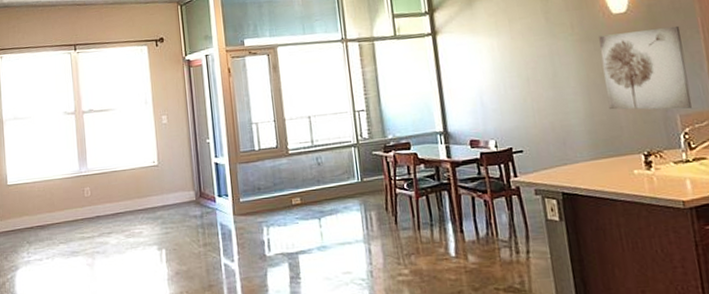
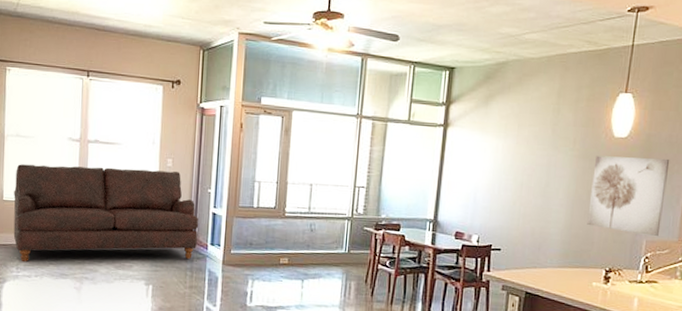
sofa: none [17,127,204,246] -> present [13,164,199,263]

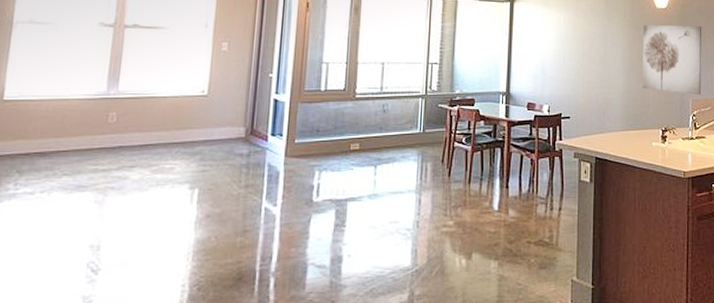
sofa: present [13,164,199,263] -> none [13,55,258,176]

